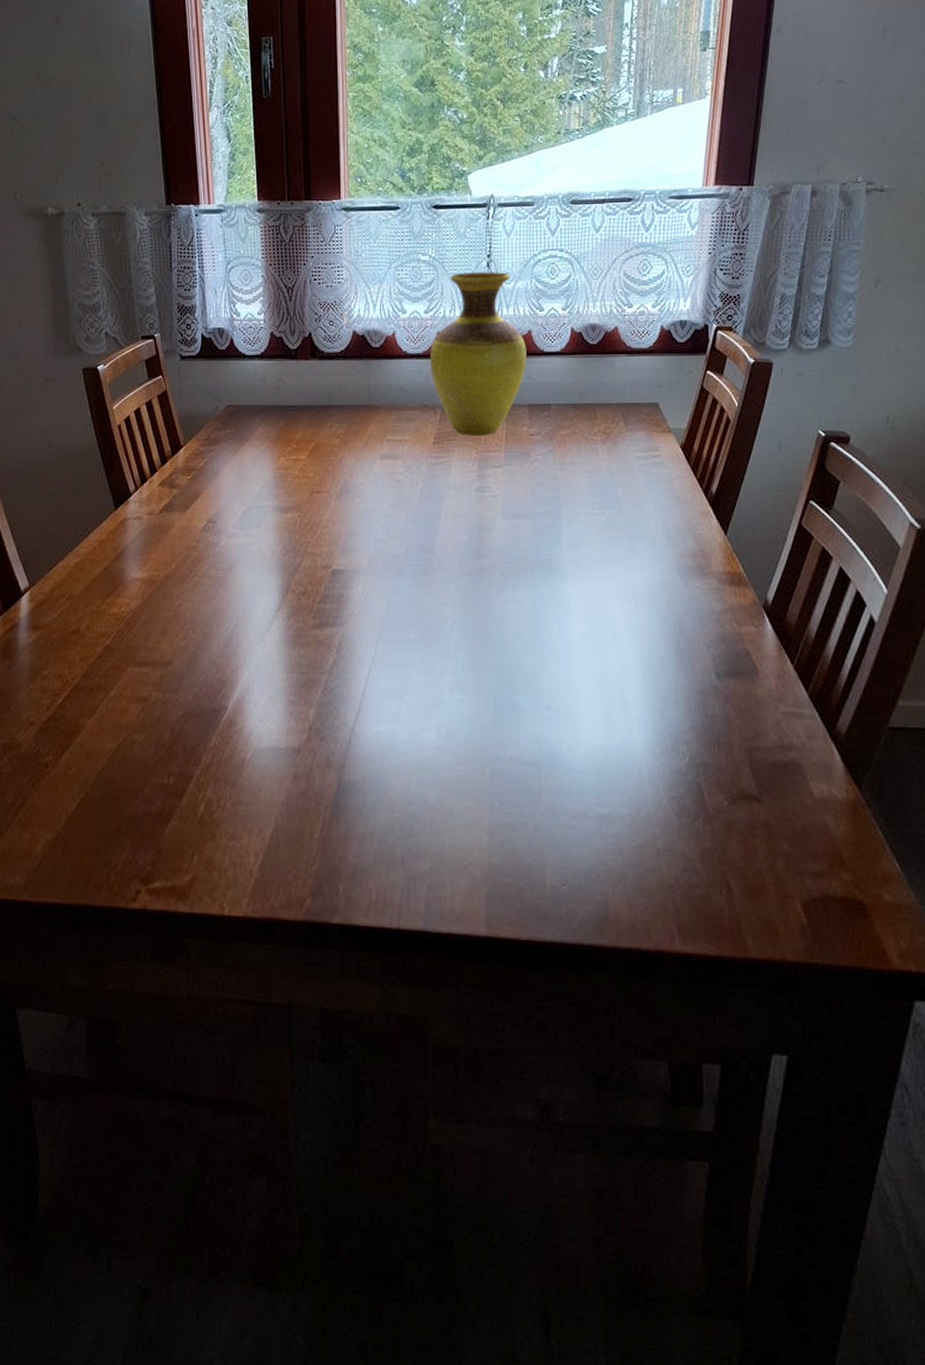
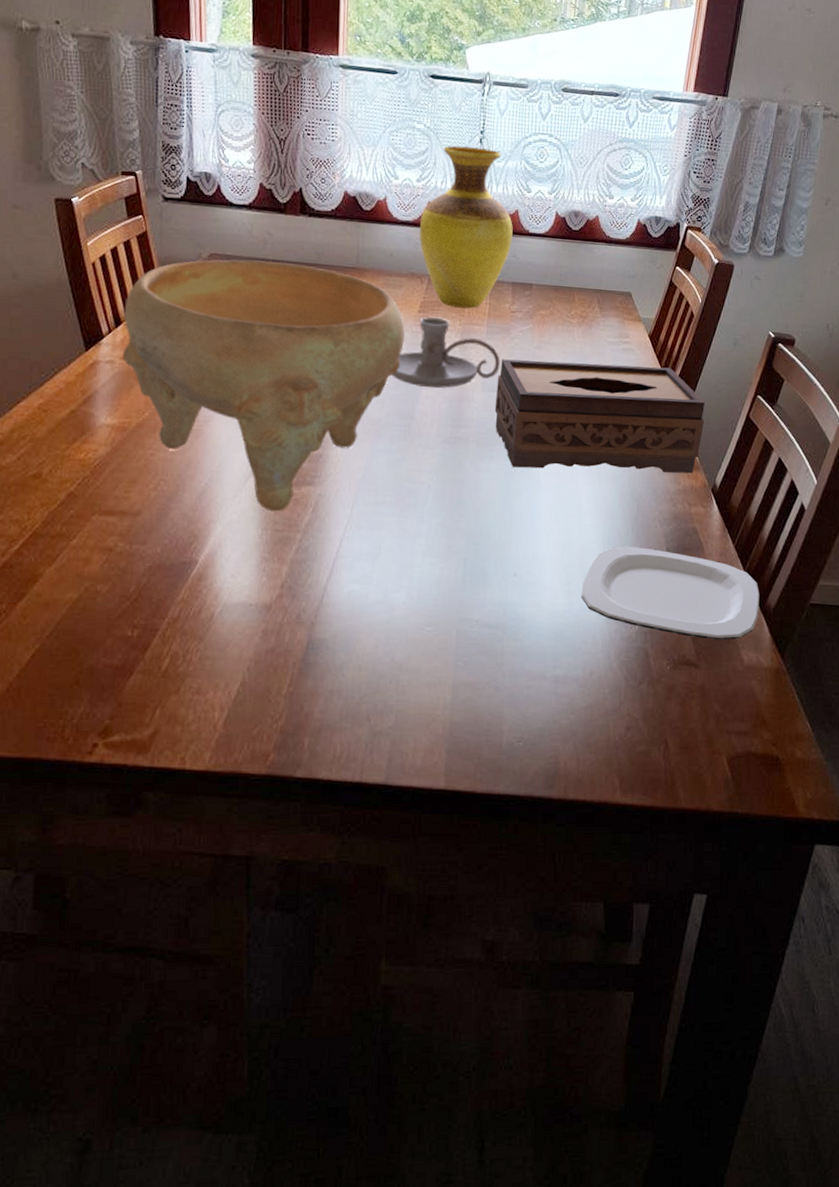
decorative bowl: none [148,407,420,655] -> present [122,259,405,512]
candle holder: none [409,448,521,520] -> present [391,317,500,389]
tissue box: none [517,479,750,595] -> present [494,359,705,474]
plate: none [622,673,828,771] -> present [581,546,760,640]

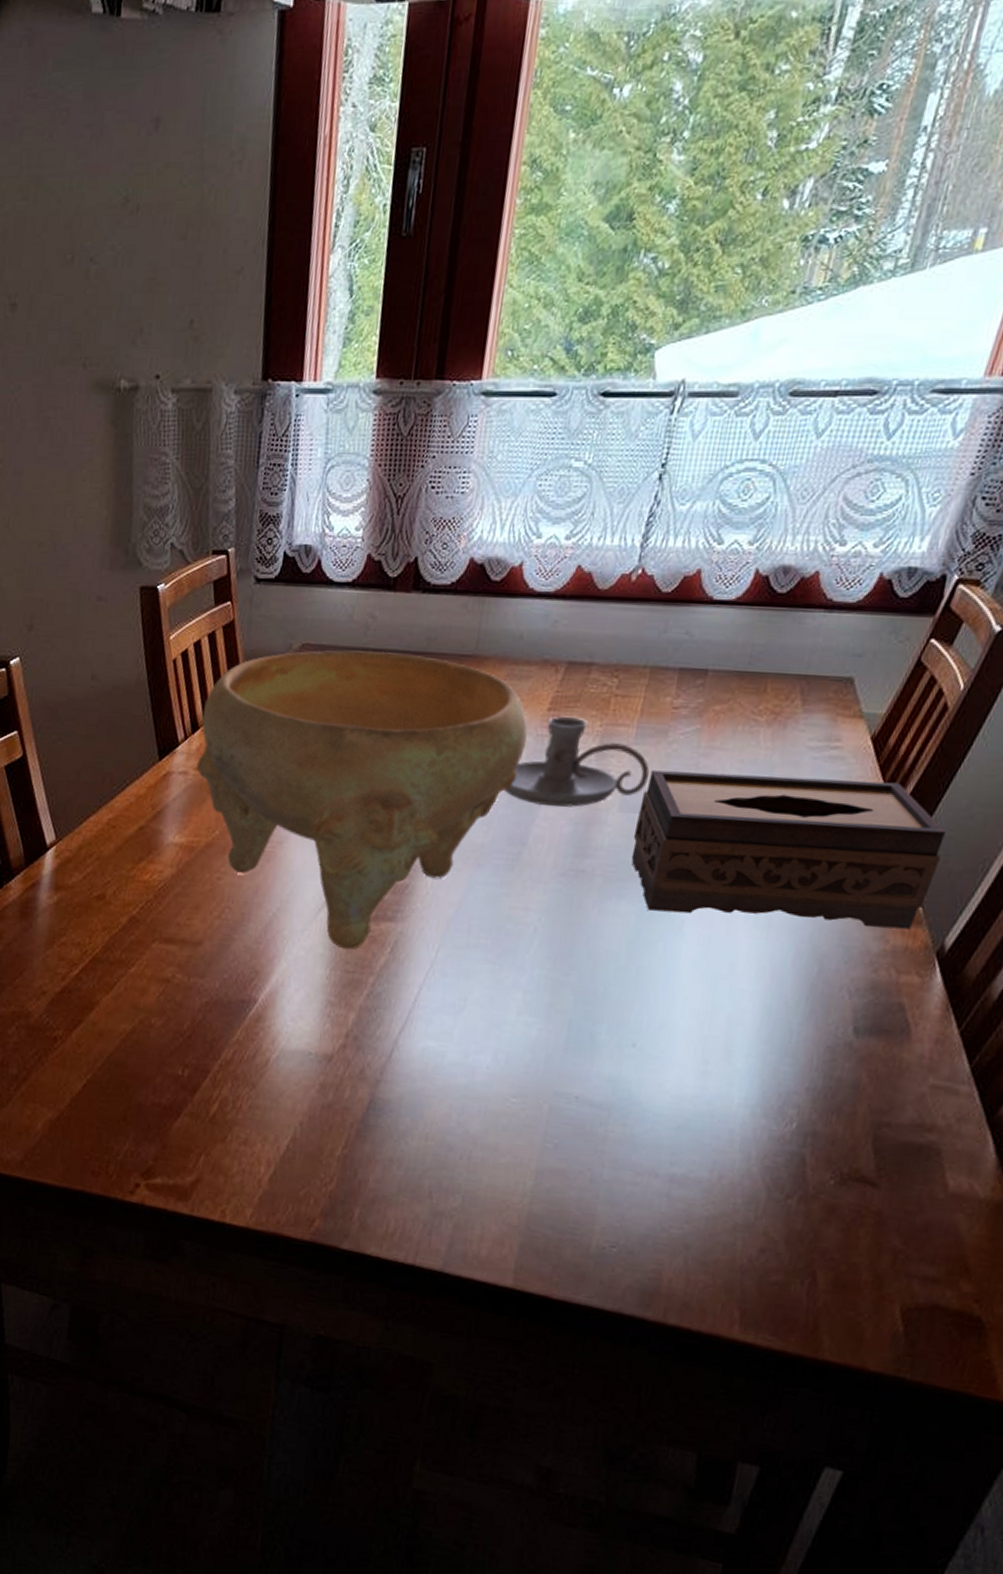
vase: present [420,145,513,309] -> none [560,486,691,705]
plate: present [581,546,760,640] -> none [720,1020,990,1157]

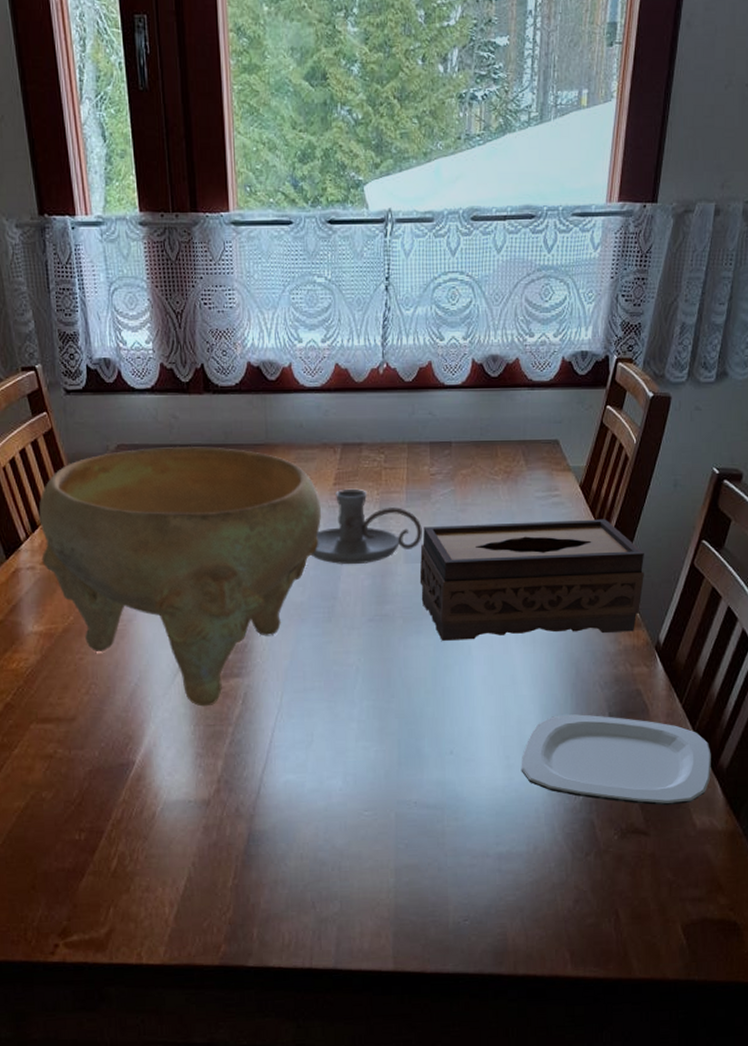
plate: none [720,1020,990,1157] -> present [521,714,711,806]

